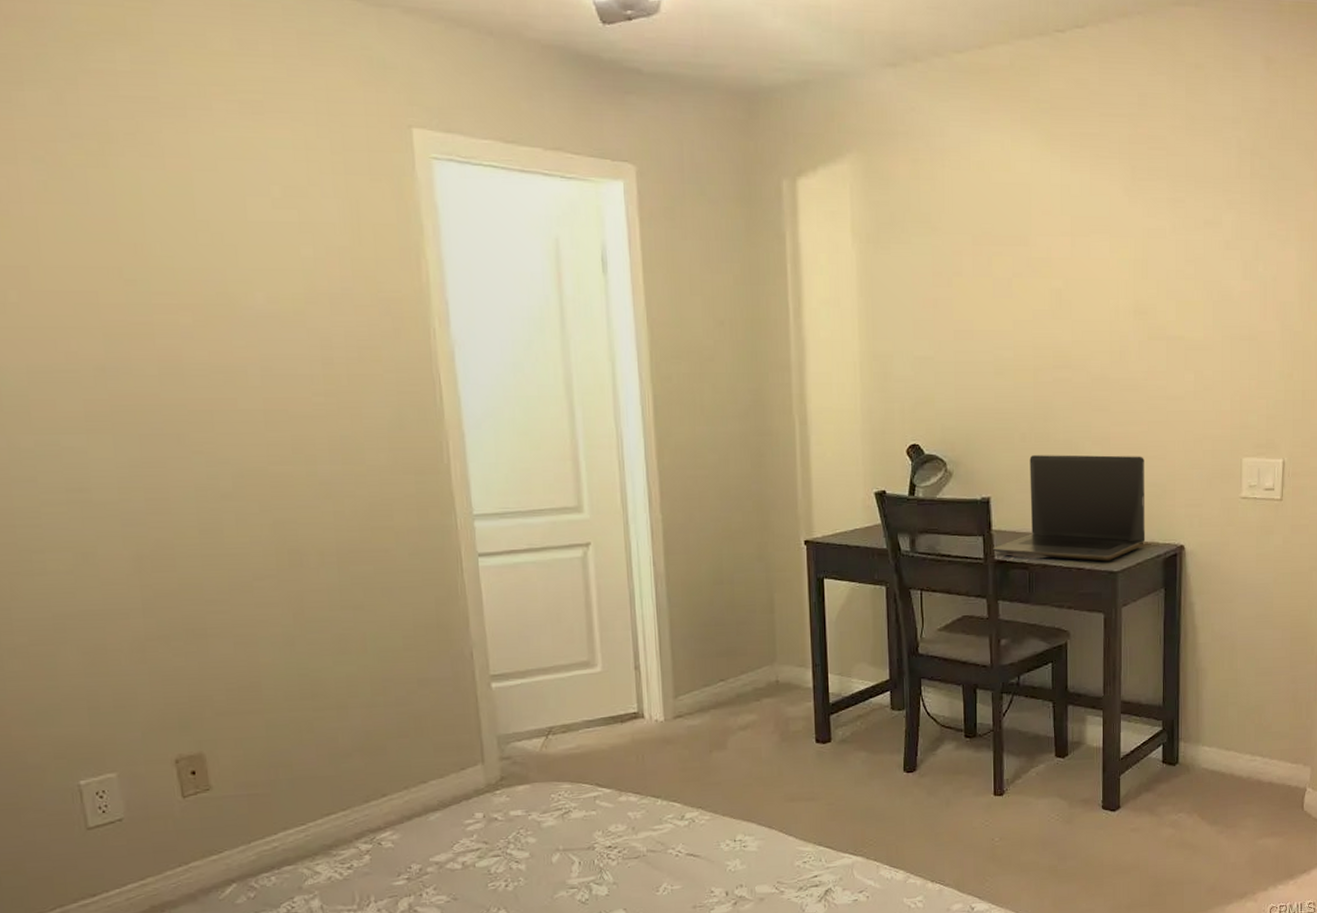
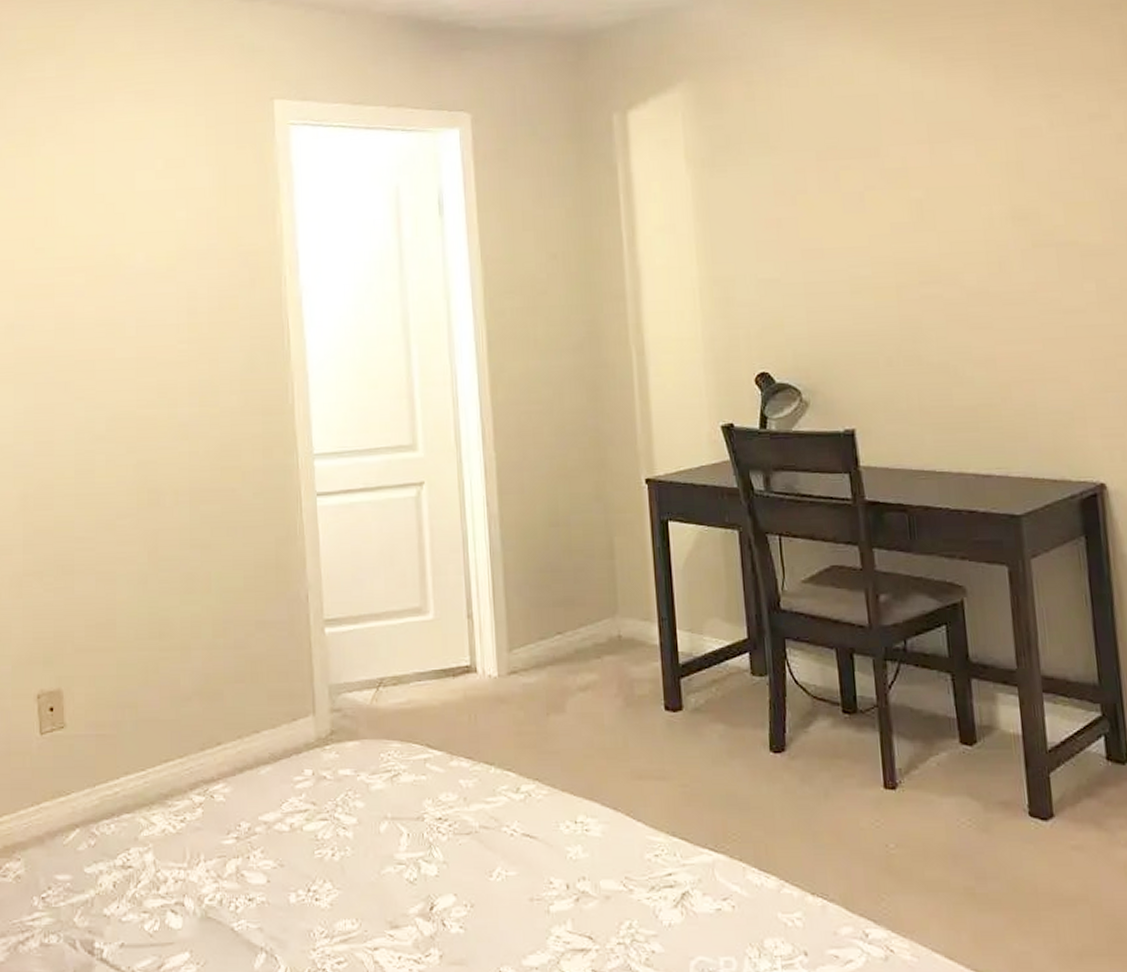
laptop computer: present [993,455,1146,562] -> none [862,378,1054,503]

